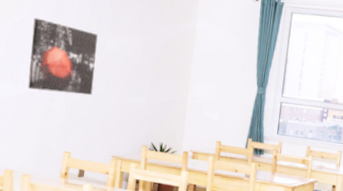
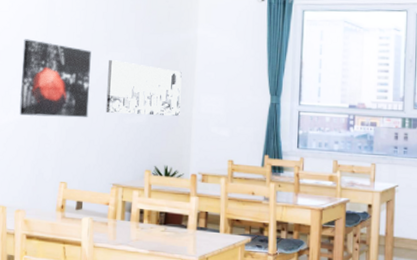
wall art: none [109,44,180,100] -> present [105,60,182,117]

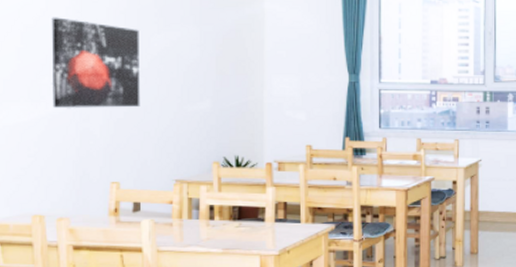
wall art: present [105,60,182,117] -> none [161,40,249,101]

